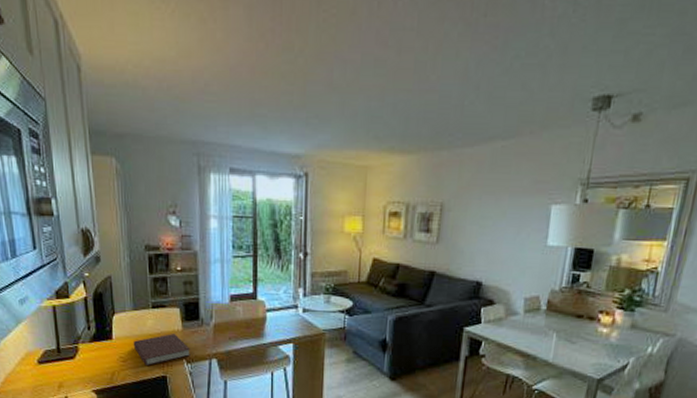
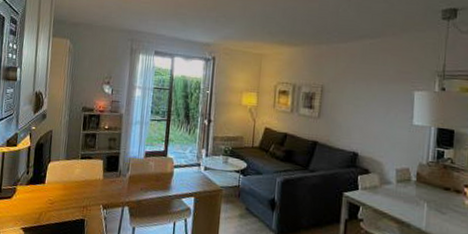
notebook: present [133,334,190,366] -> none [61,182,108,209]

